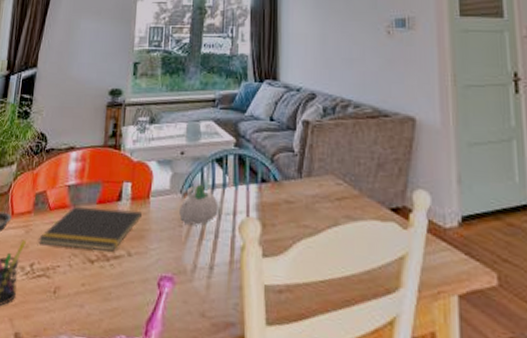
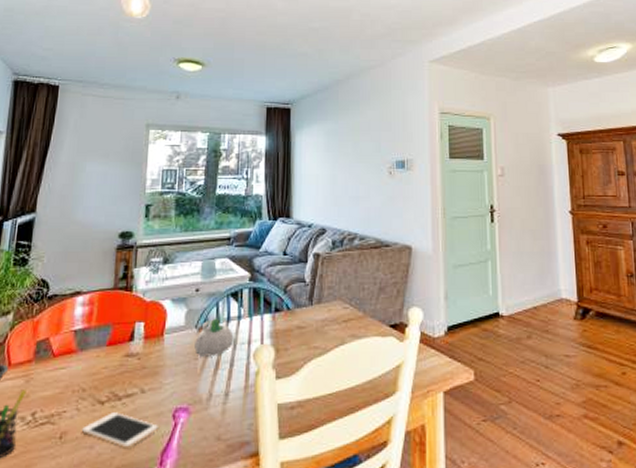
notepad: present [39,206,143,252] -> none [41,348,157,393]
cell phone: none [72,272,144,313] -> present [81,412,158,448]

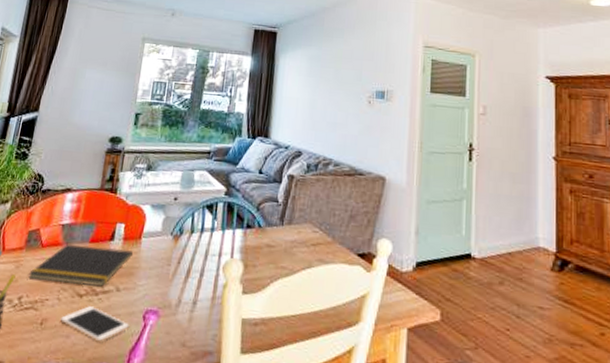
notepad: none [41,348,157,393] -> present [28,244,134,287]
succulent planter: present [193,318,234,357] -> none [167,227,206,264]

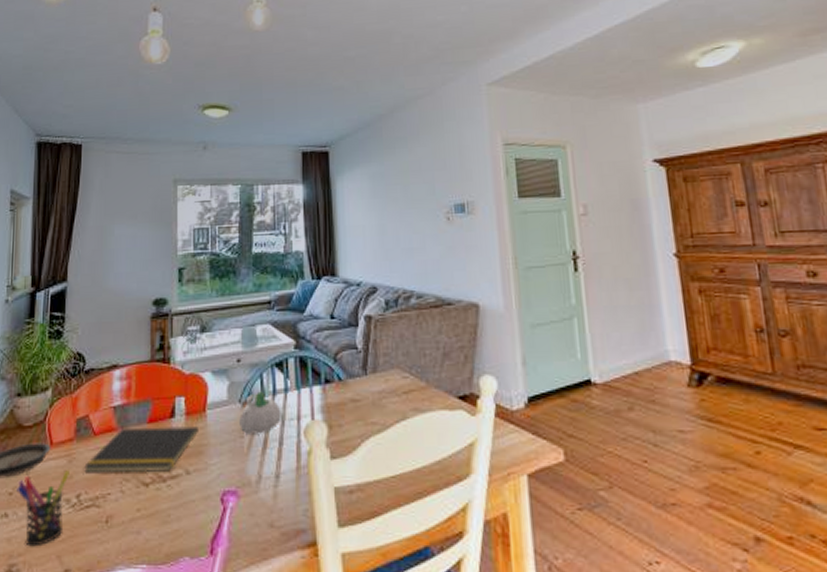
cell phone: present [59,306,129,343] -> none [127,495,206,535]
succulent planter: none [167,227,206,264] -> present [238,391,281,434]

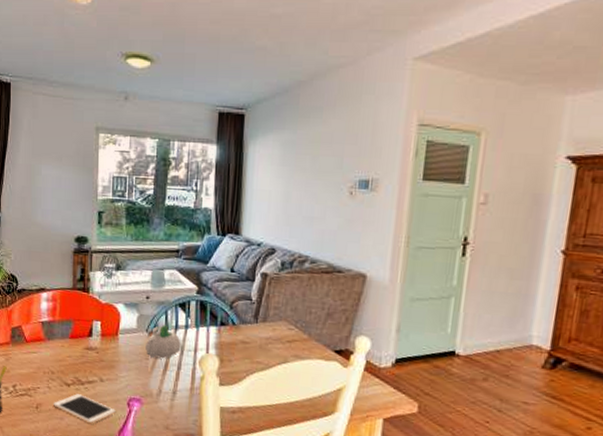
notepad: present [84,425,200,473] -> none [19,340,112,378]
cell phone: none [127,495,206,535] -> present [52,394,115,424]

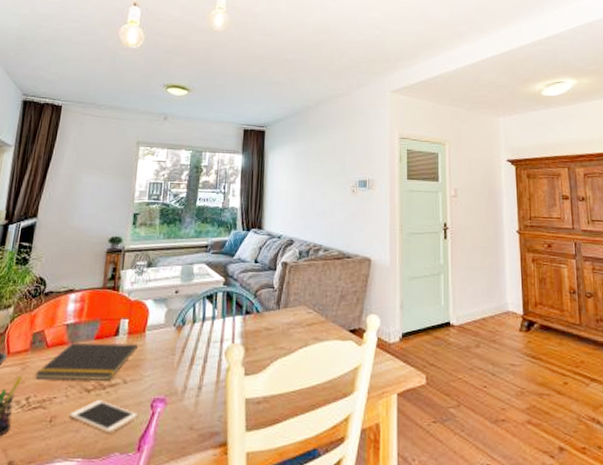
notepad: none [19,340,112,378] -> present [35,342,139,381]
succulent planter: present [144,324,181,359] -> none [171,318,208,353]

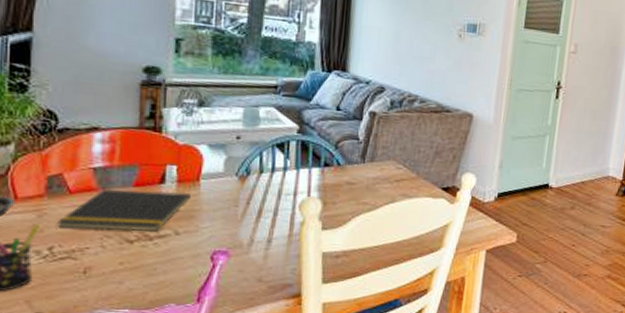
cell phone: present [69,400,138,434] -> none [108,251,195,285]

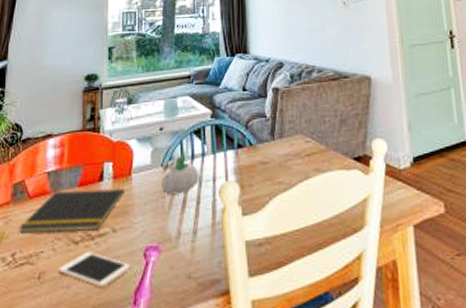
cell phone: none [108,251,195,285] -> present [58,252,130,288]
succulent planter: none [233,167,279,205] -> present [160,156,199,195]

